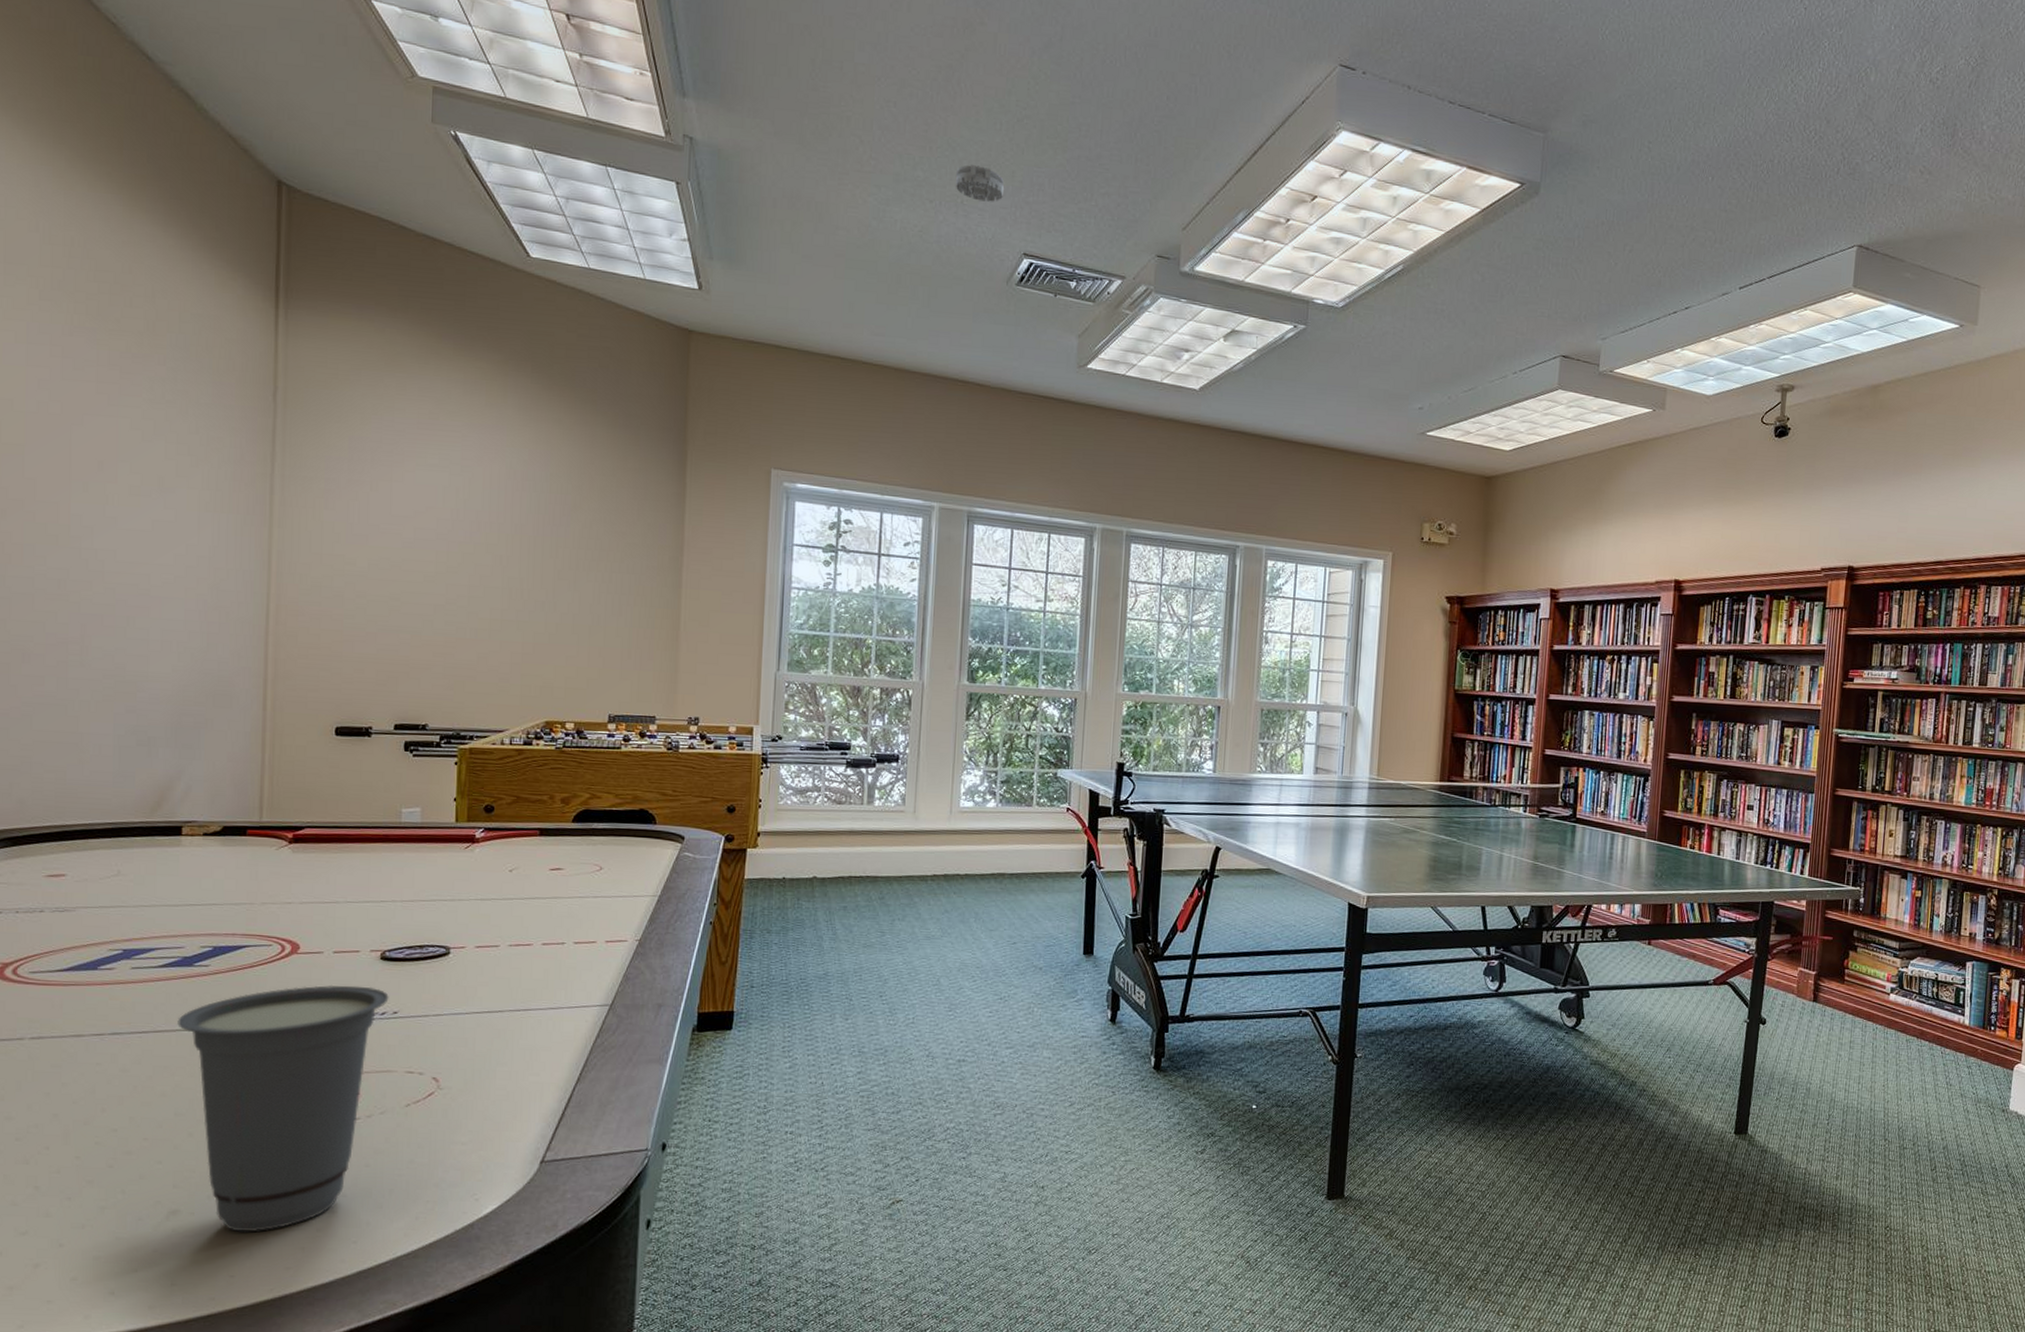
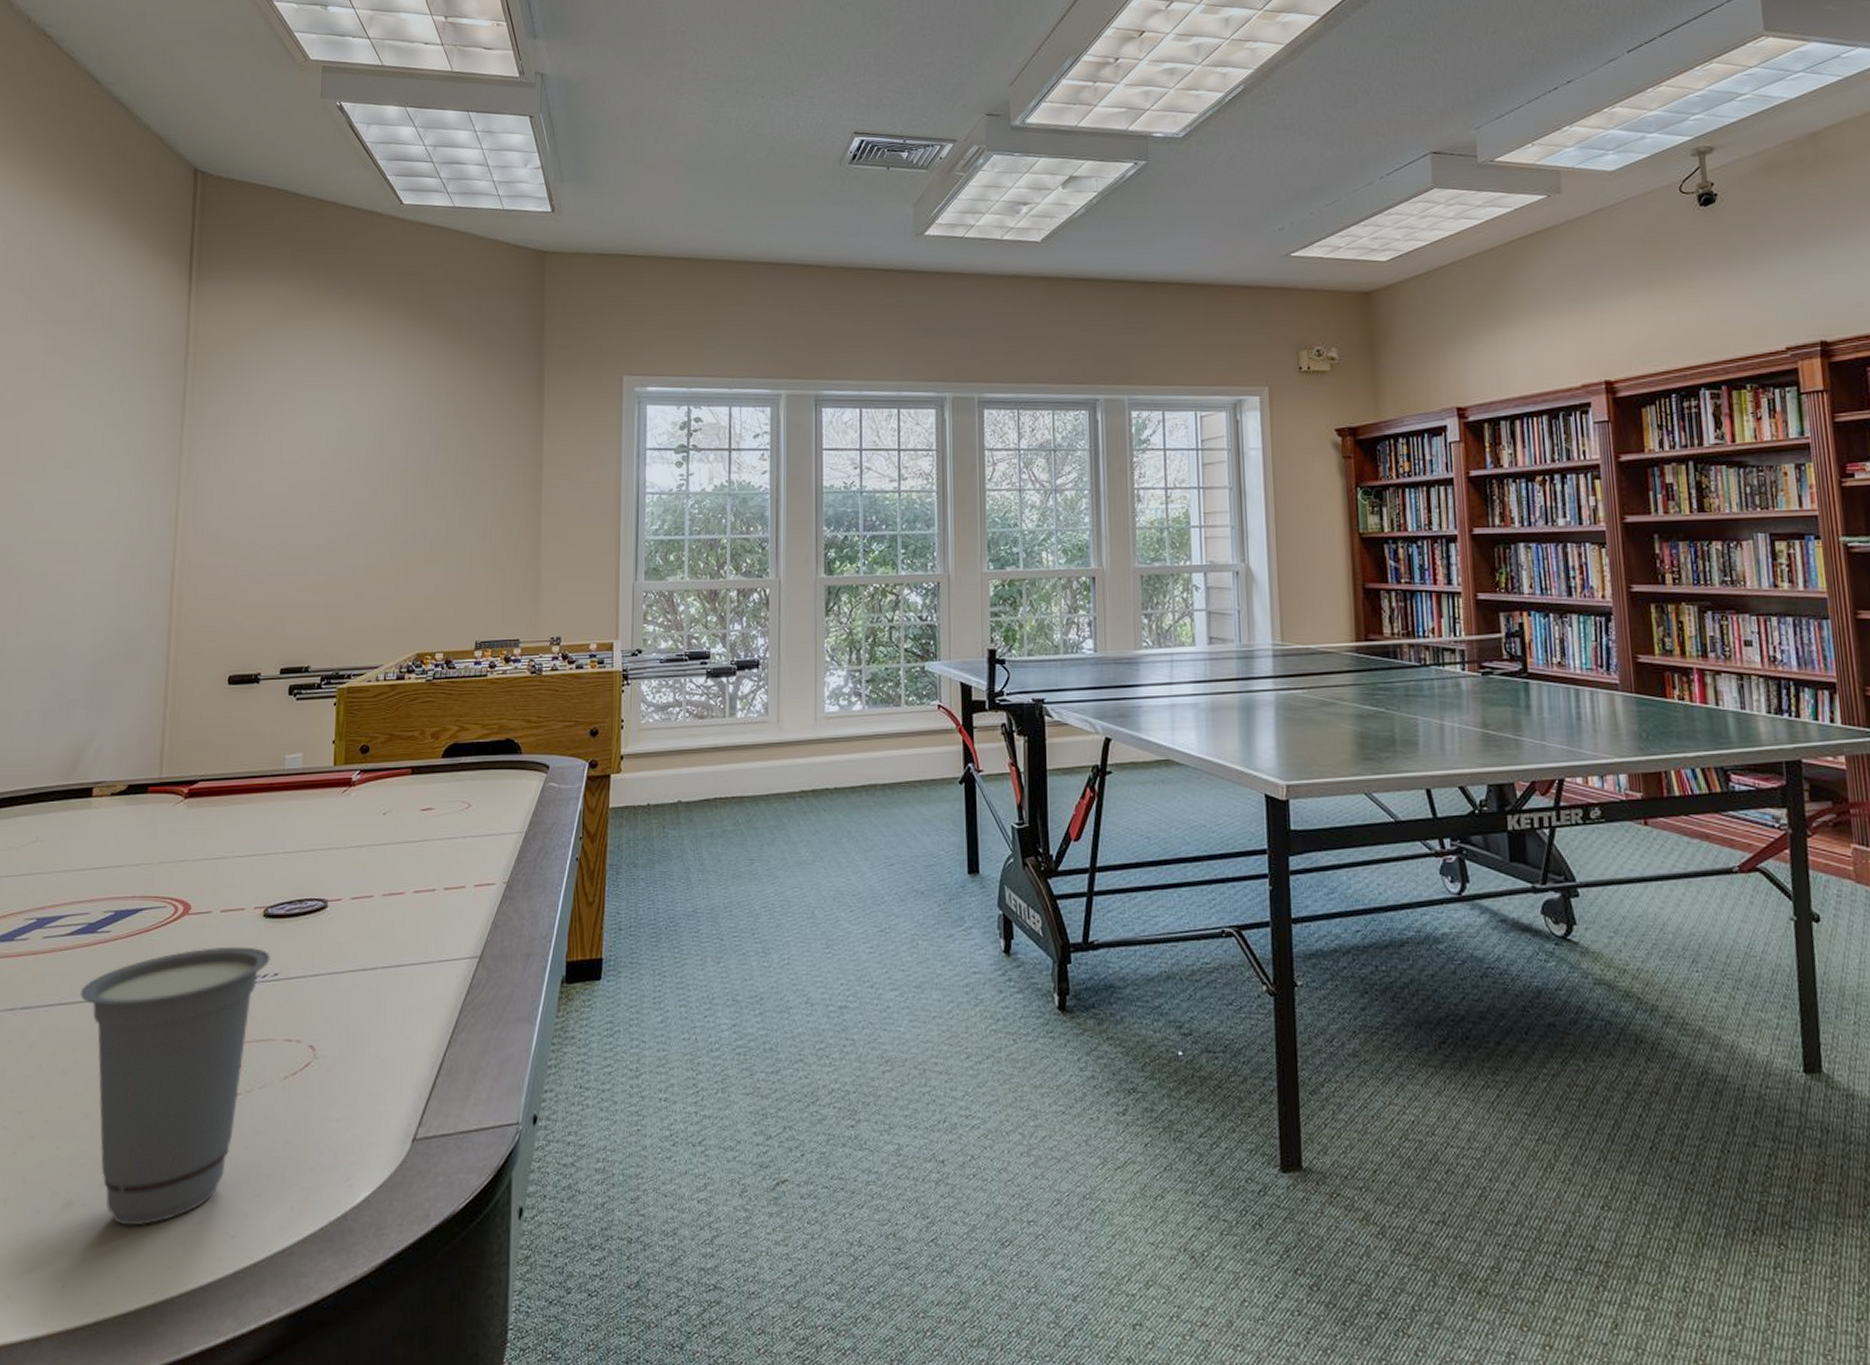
smoke detector: present [955,165,1004,202] -> none [784,56,831,89]

